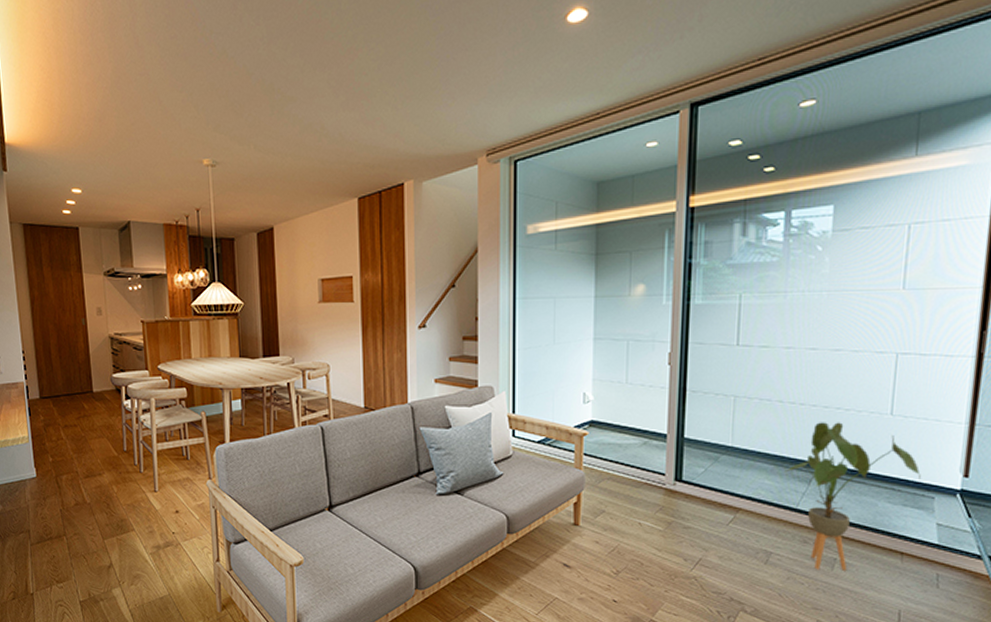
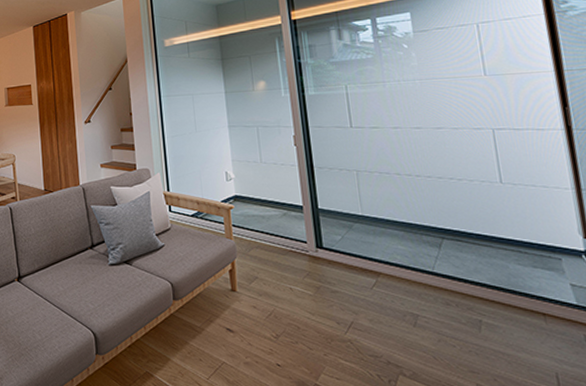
house plant: present [784,422,921,571] -> none [414,191,543,333]

